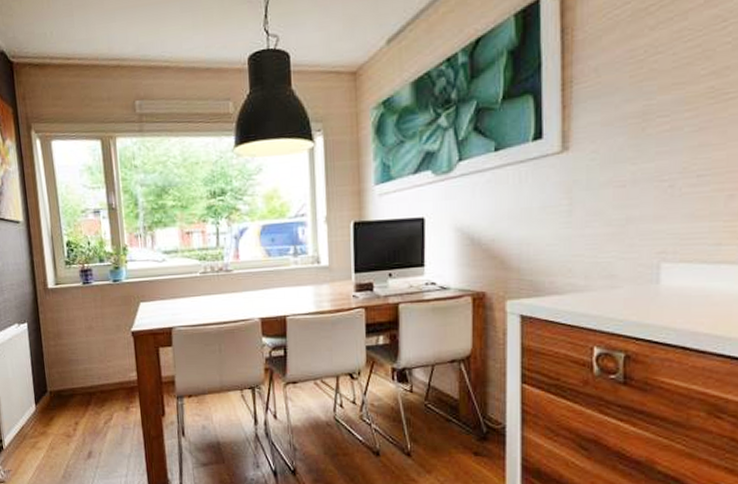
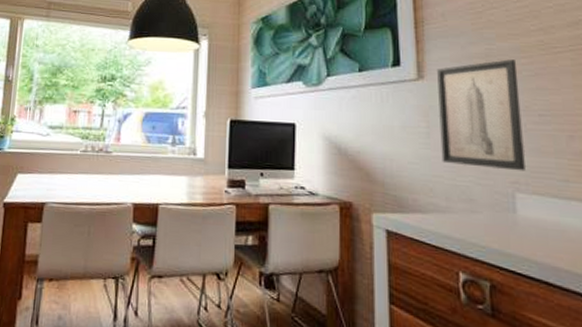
wall art: none [583,114,679,241] -> present [437,59,527,172]

